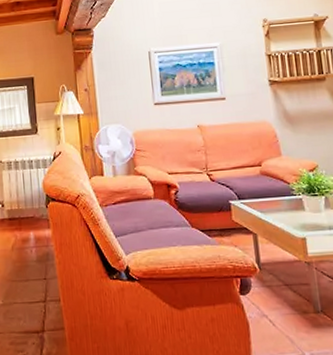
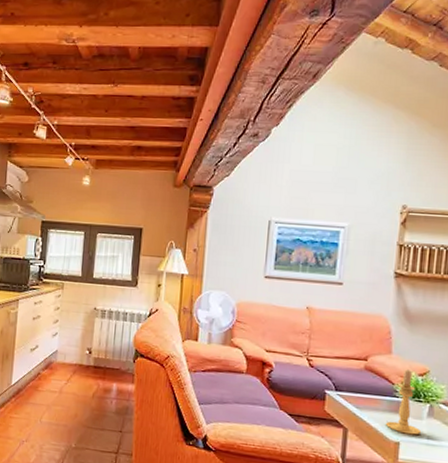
candle holder: none [290,168,323,229] -> present [386,369,422,435]

